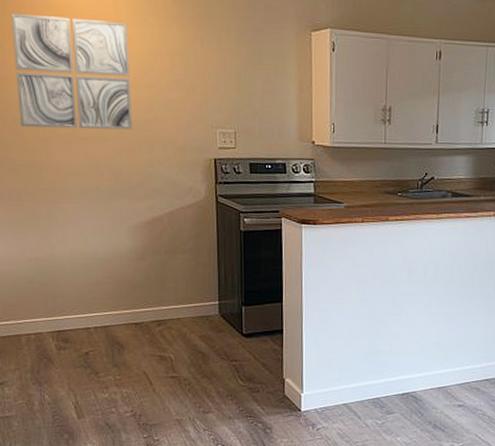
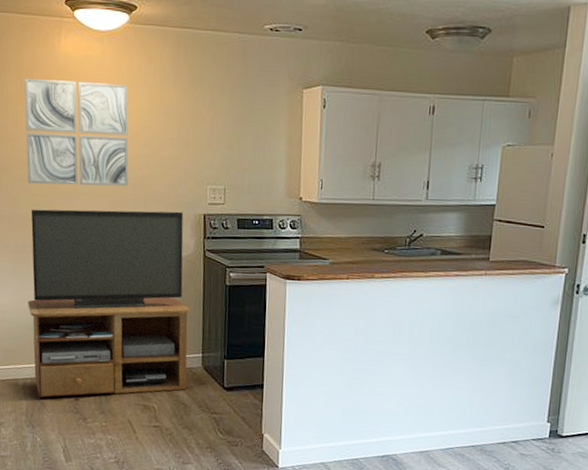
tv stand: none [25,154,204,353] -> present [28,209,190,398]

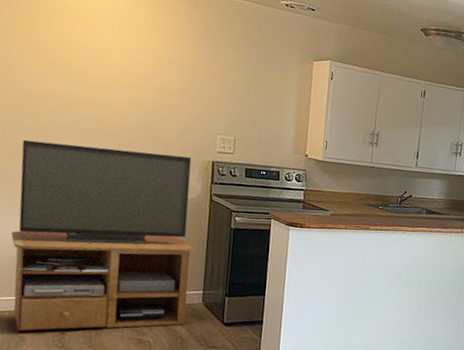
wall art: present [24,78,129,187] -> none [20,9,142,128]

